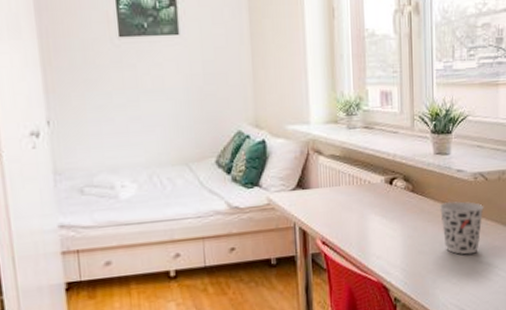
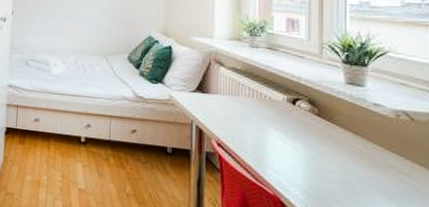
cup: present [439,201,484,255] -> none [350,133,409,196]

